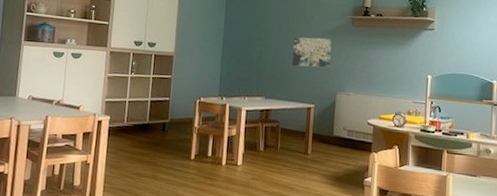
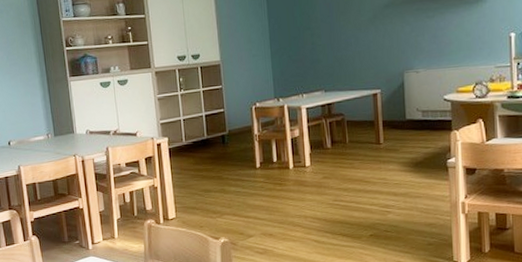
wall art: present [292,37,332,68] -> none [347,12,393,52]

